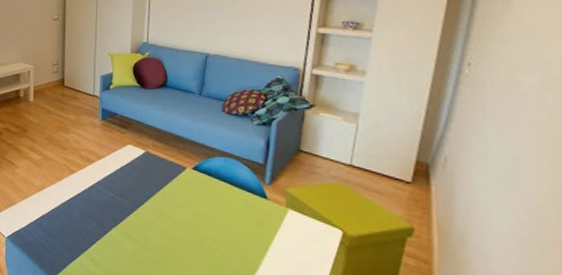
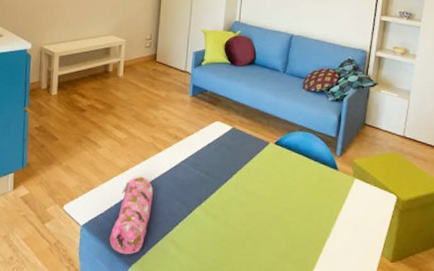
pencil case: none [31,196,70,267] -> present [109,177,154,255]

